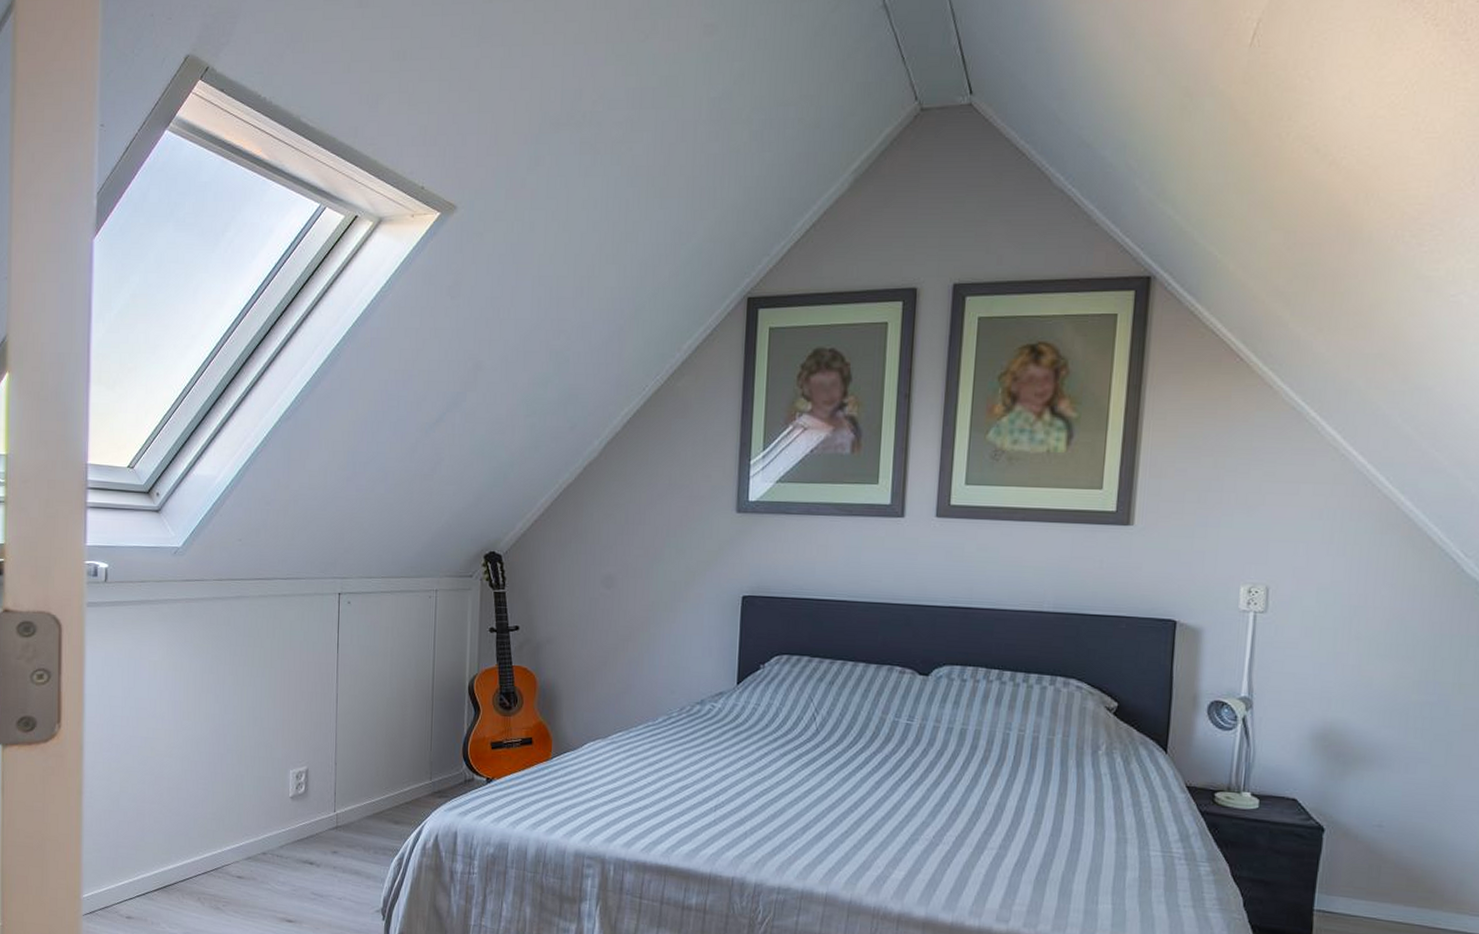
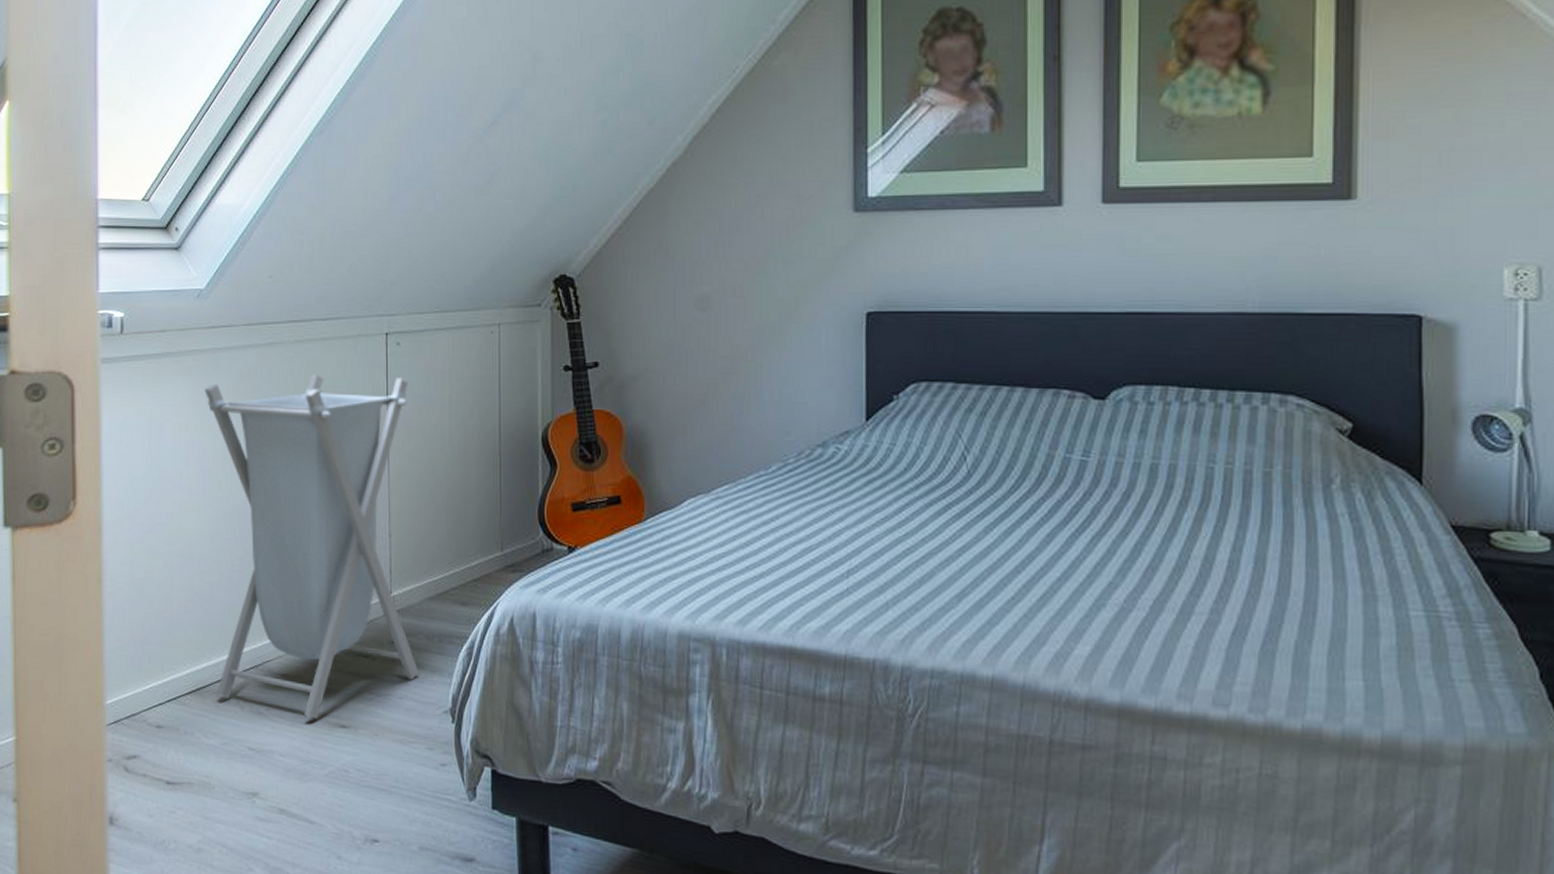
laundry hamper: none [178,624,357,915] -> present [204,373,419,720]

